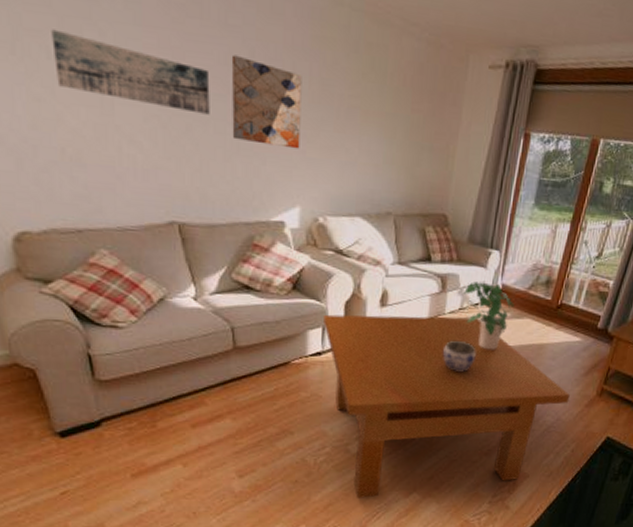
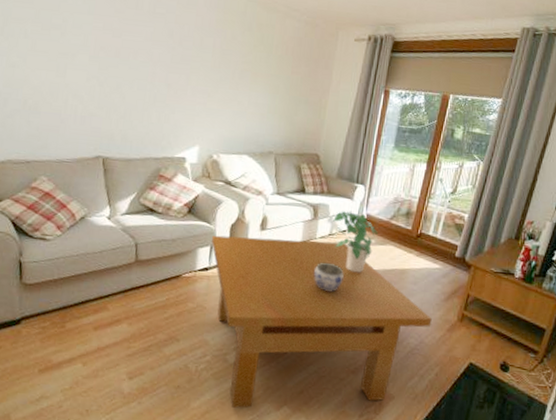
wall art: present [51,29,210,115] -> none [28,18,138,76]
wall art: present [231,54,302,149] -> none [151,33,208,102]

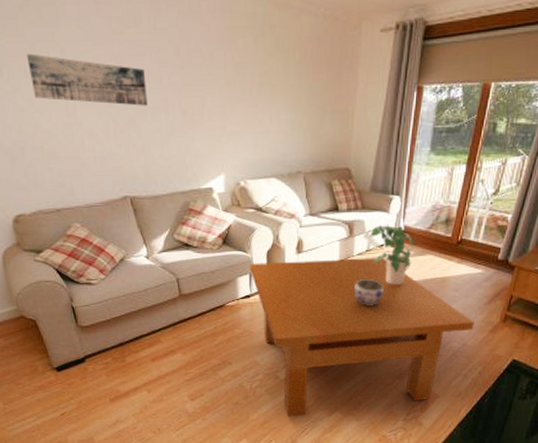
wall art: none [28,18,138,76] -> present [27,53,148,106]

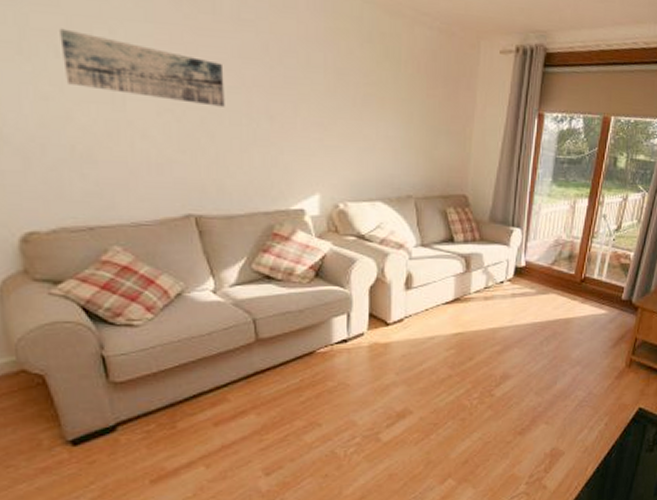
table: present [250,258,474,417] -> none [348,296,600,489]
jar: present [354,278,384,306] -> none [471,319,504,351]
potted plant: present [370,225,417,285] -> none [488,260,539,328]

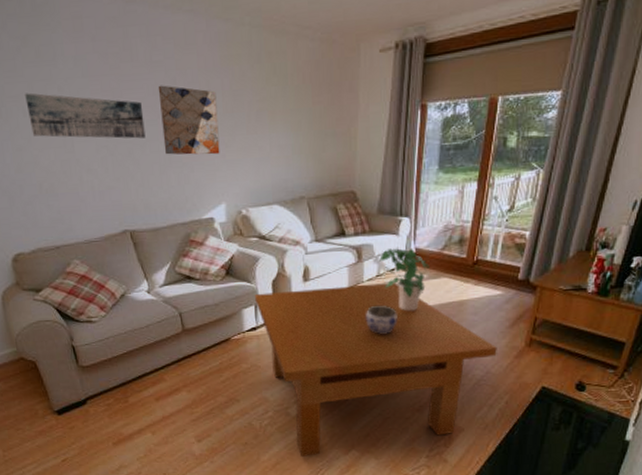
wall art: none [245,48,317,138] -> present [158,85,220,155]
table: none [348,296,600,489] -> present [255,282,497,457]
jar: none [471,319,504,351] -> present [366,305,398,334]
potted plant: none [488,260,539,328] -> present [379,247,430,312]

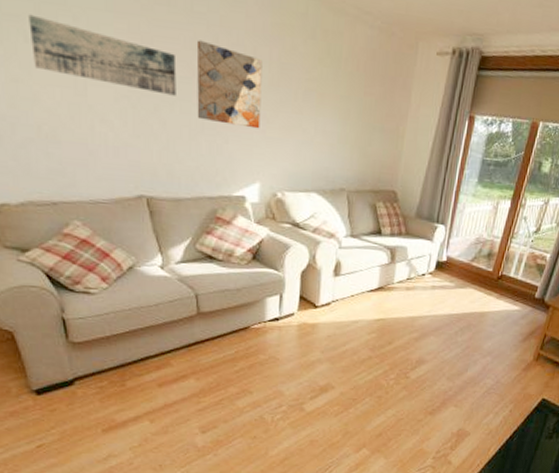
table: present [255,282,497,457] -> none [281,283,509,453]
jar: present [366,305,398,334] -> none [392,308,422,337]
potted plant: present [379,247,430,312] -> none [412,253,458,318]

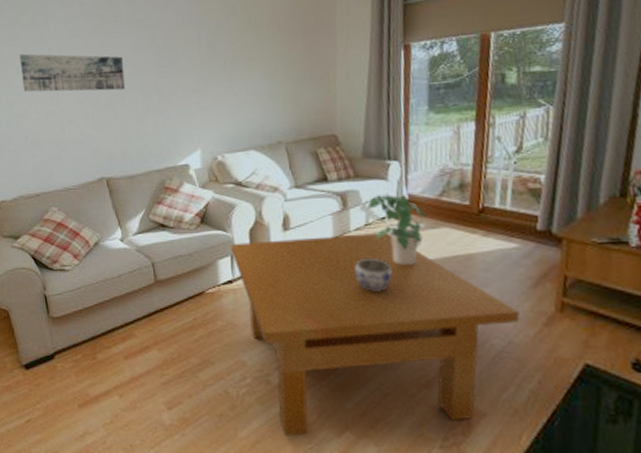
wall art: present [196,40,263,129] -> none [138,40,196,105]
table: none [281,283,509,453] -> present [231,233,520,436]
jar: none [392,308,422,337] -> present [355,257,392,291]
potted plant: none [412,253,458,318] -> present [367,194,427,266]

